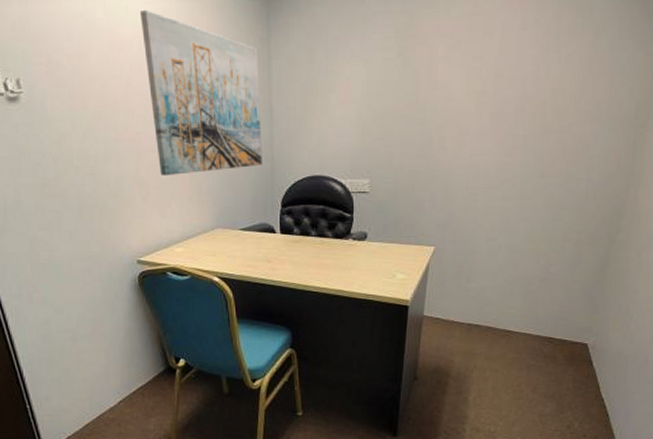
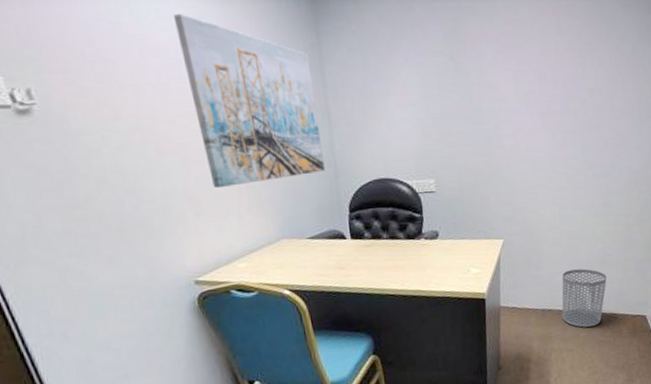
waste bin: none [490,285,546,348] -> present [562,268,607,328]

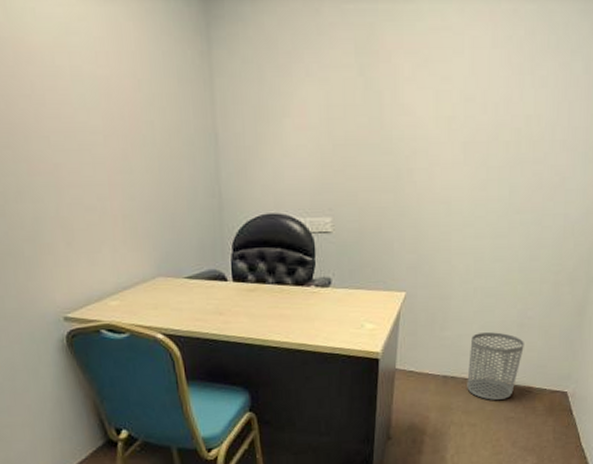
wall art: present [173,13,325,189] -> none [50,12,208,217]

